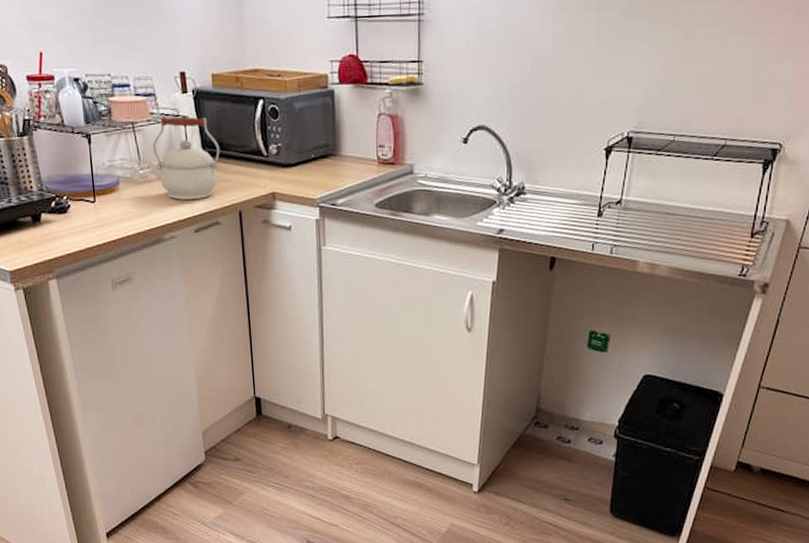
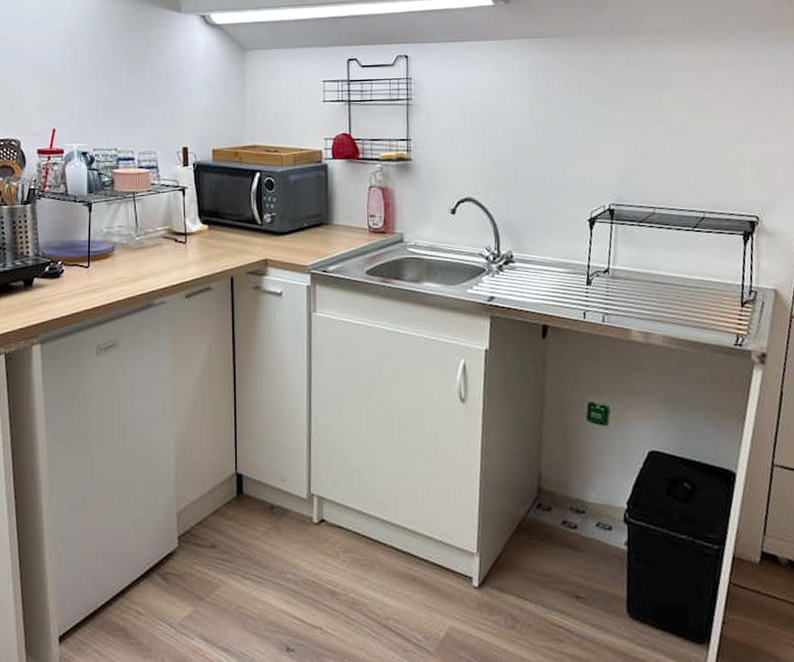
kettle: present [146,116,220,200] -> none [143,187,216,266]

